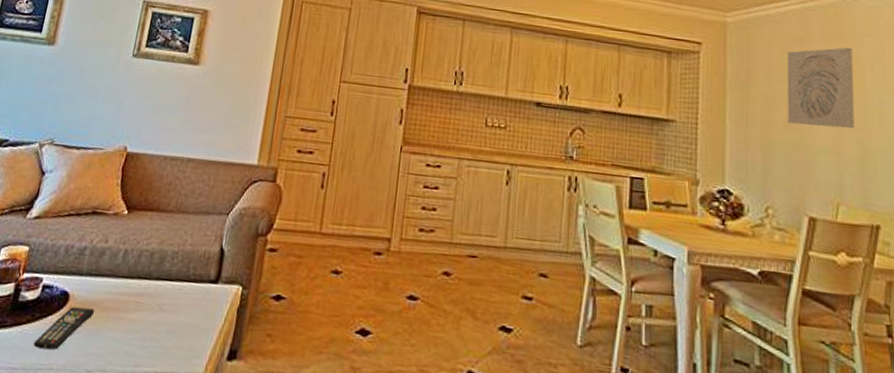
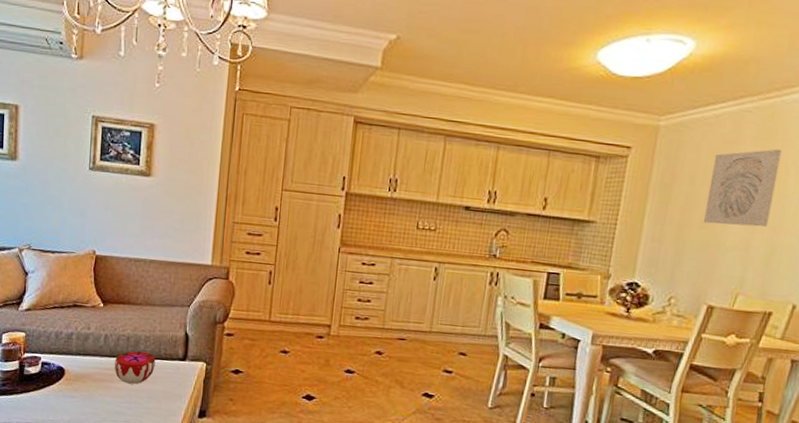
remote control: present [33,306,94,351] -> none [41,378,86,410]
decorative bowl: none [130,270,182,315] -> present [114,351,156,385]

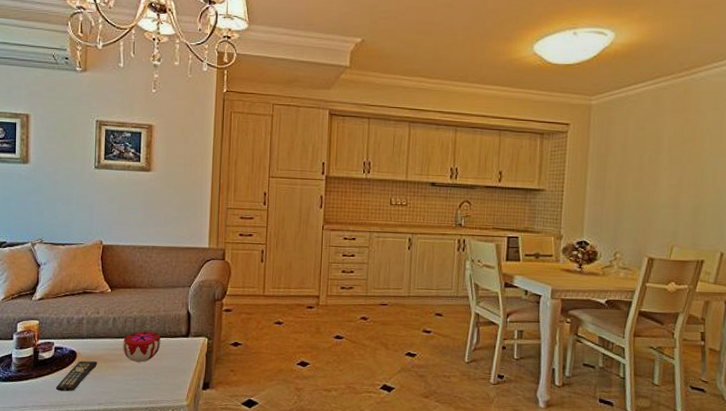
remote control: none [41,378,86,410] -> present [55,361,97,392]
wall art: present [703,149,782,228] -> none [637,119,696,187]

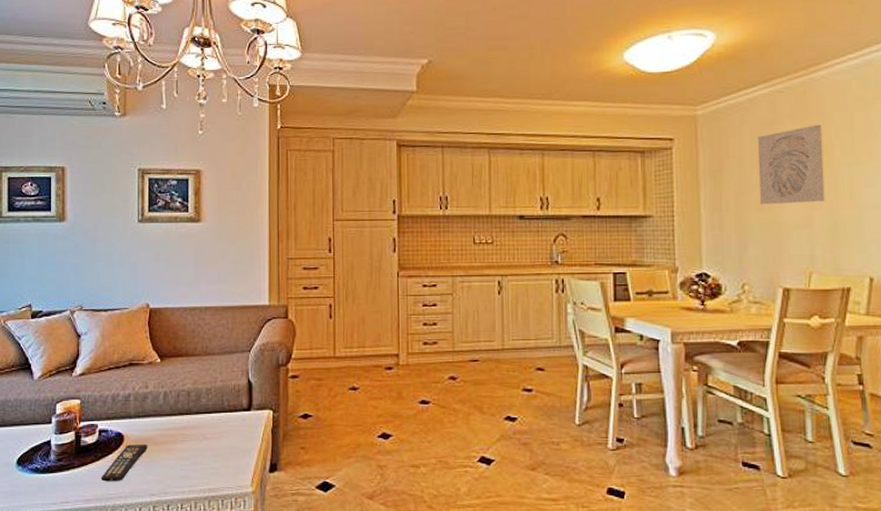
decorative bowl: present [123,331,161,362] -> none [176,406,219,443]
wall art: none [637,119,696,187] -> present [757,124,825,205]

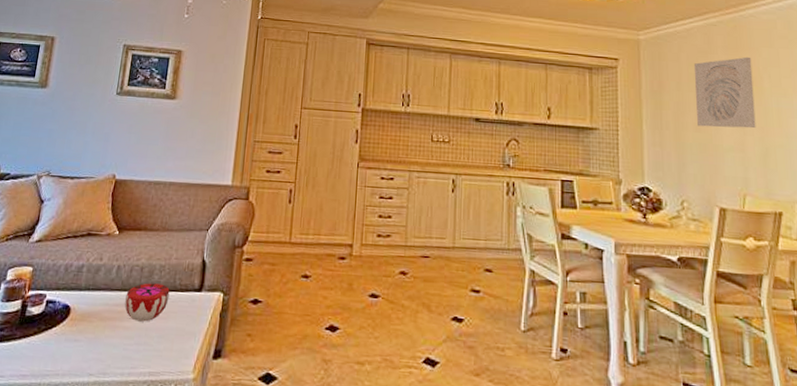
remote control: present [101,444,147,482] -> none [40,318,93,358]
decorative bowl: none [176,406,219,443] -> present [124,283,170,322]

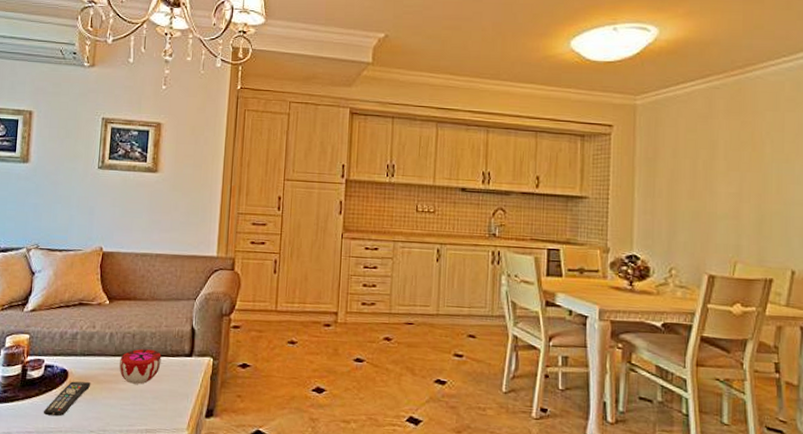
remote control: none [40,318,93,358] -> present [43,381,90,417]
wall art: present [693,56,756,129] -> none [691,121,754,196]

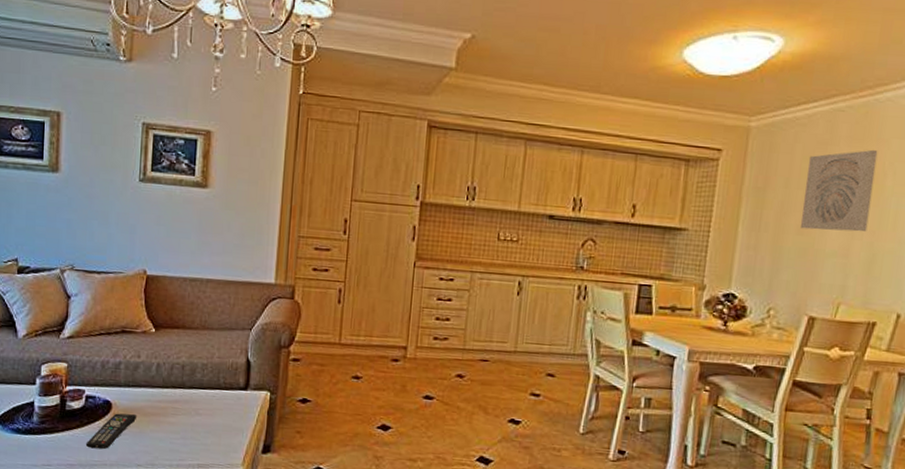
decorative bowl: present [119,349,161,385] -> none [168,380,214,418]
wall art: none [691,121,754,196] -> present [800,149,878,233]

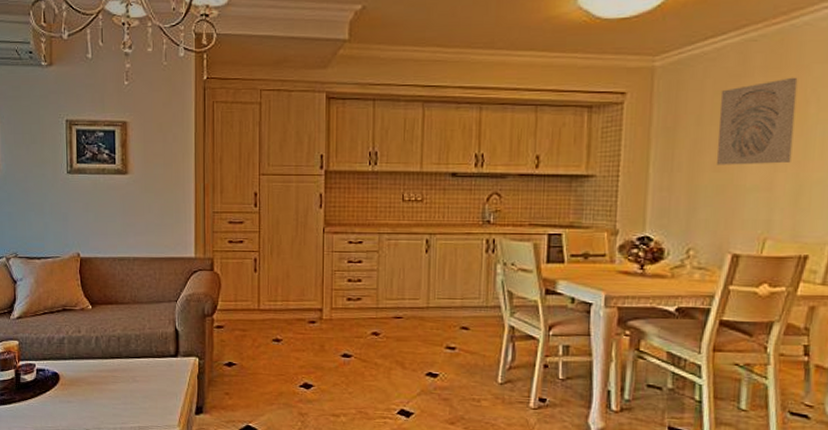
remote control: present [85,413,136,450] -> none [39,383,81,417]

